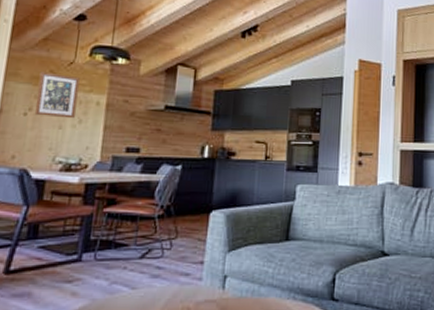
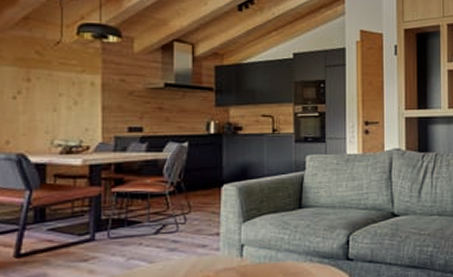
wall art: present [34,72,80,119] -> none [24,53,69,100]

